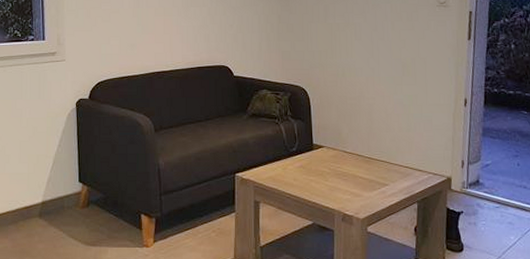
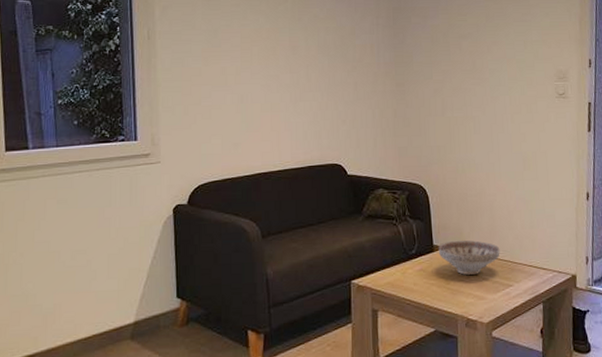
decorative bowl: none [317,141,377,174] -> present [438,240,500,276]

